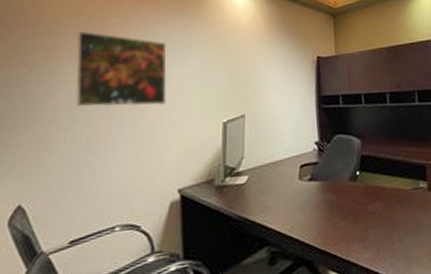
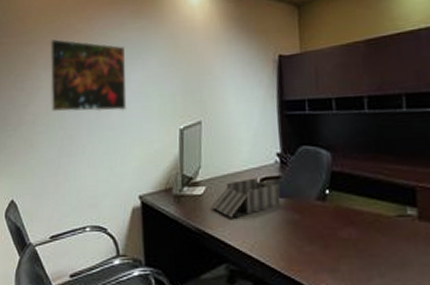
desk organizer: none [254,164,318,204] -> present [212,177,281,218]

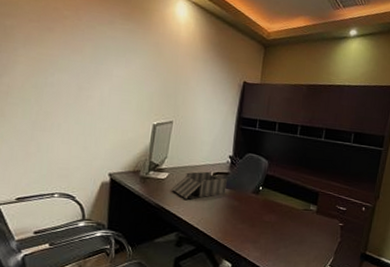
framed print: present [49,38,127,112] -> none [27,17,111,100]

